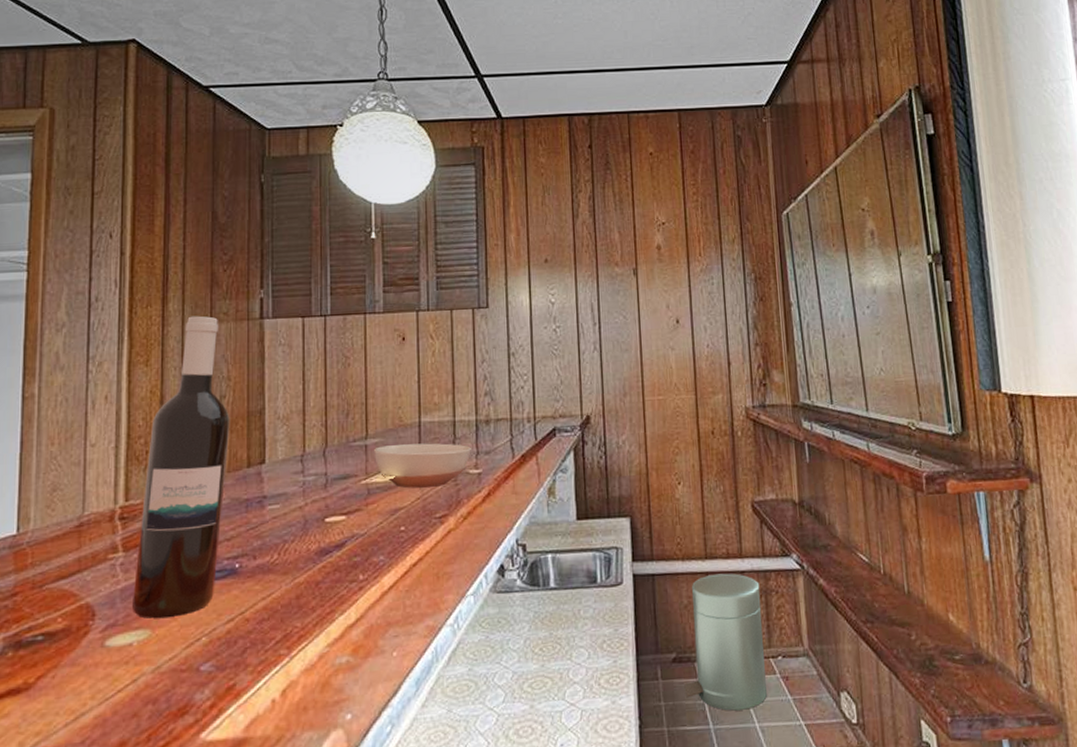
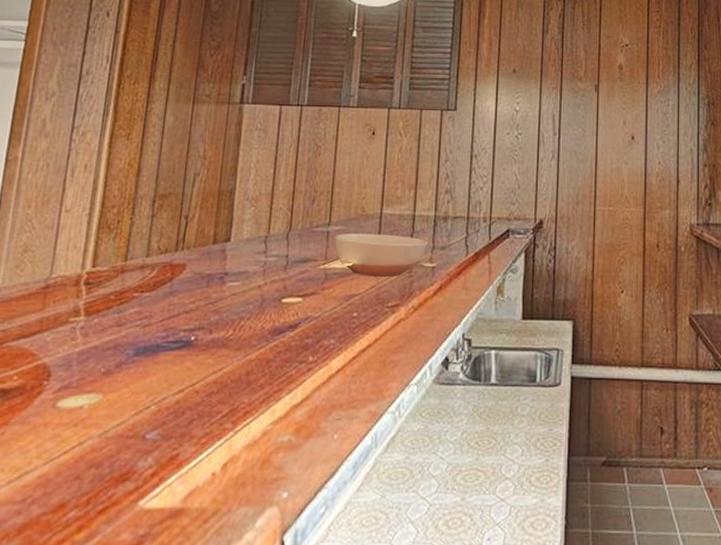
wine bottle: present [131,315,230,619] -> none [86,95,202,384]
trash can: present [684,573,767,711] -> none [611,382,691,518]

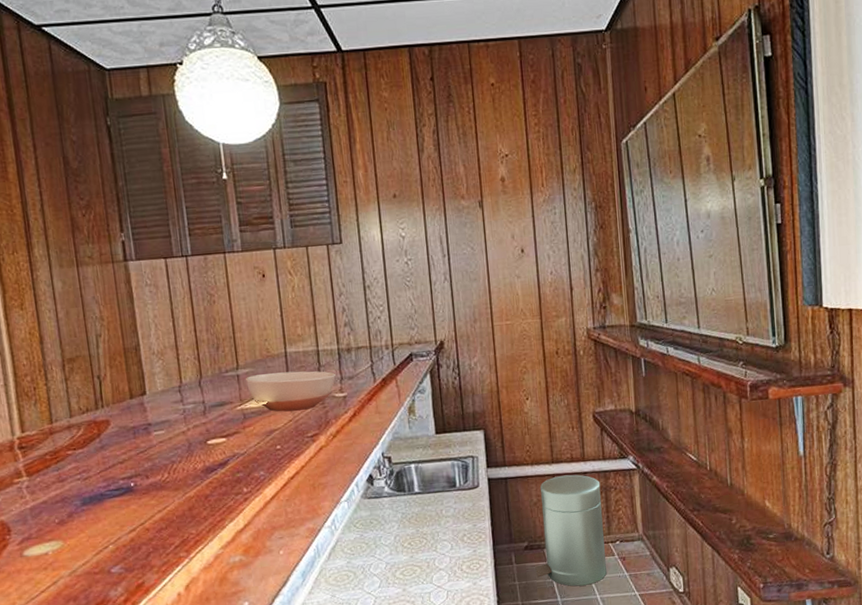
trash can: none [611,382,691,518] -> present [535,474,607,587]

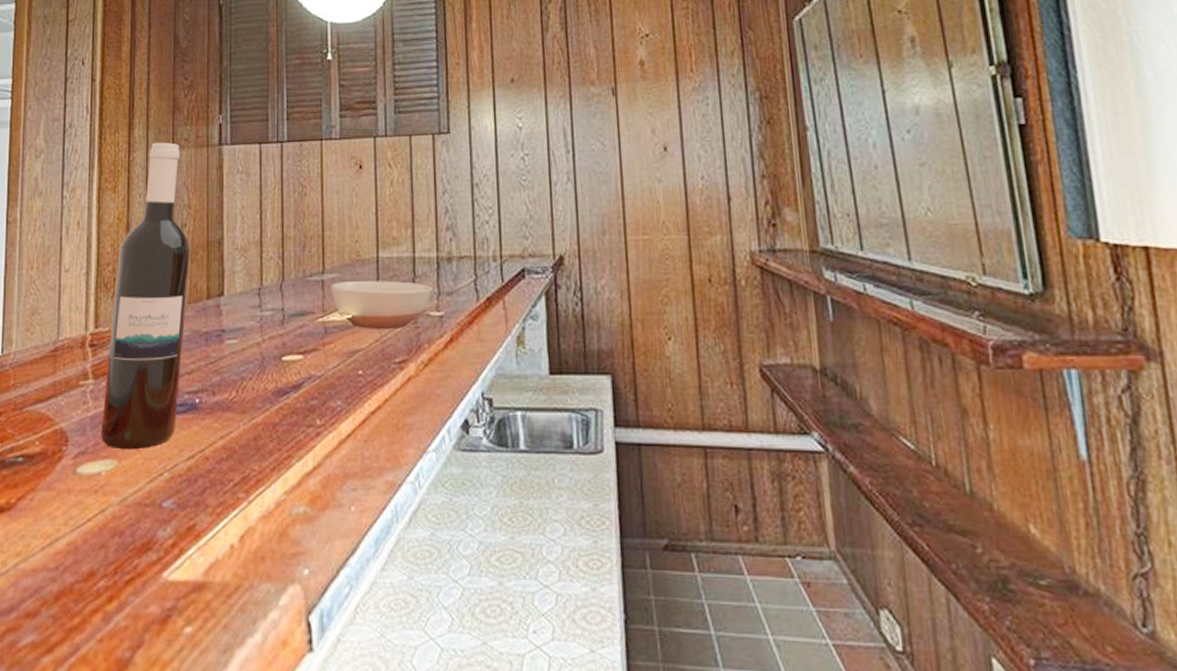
wine bottle: none [35,260,115,532] -> present [100,142,191,450]
trash can: present [535,474,607,587] -> none [678,449,783,617]

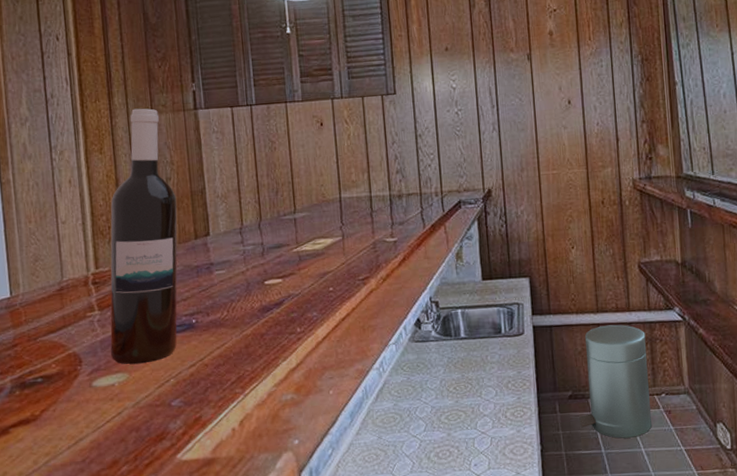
bowl: present [330,280,433,330] -> none [301,216,388,255]
trash can: none [678,449,783,617] -> present [579,324,652,439]

